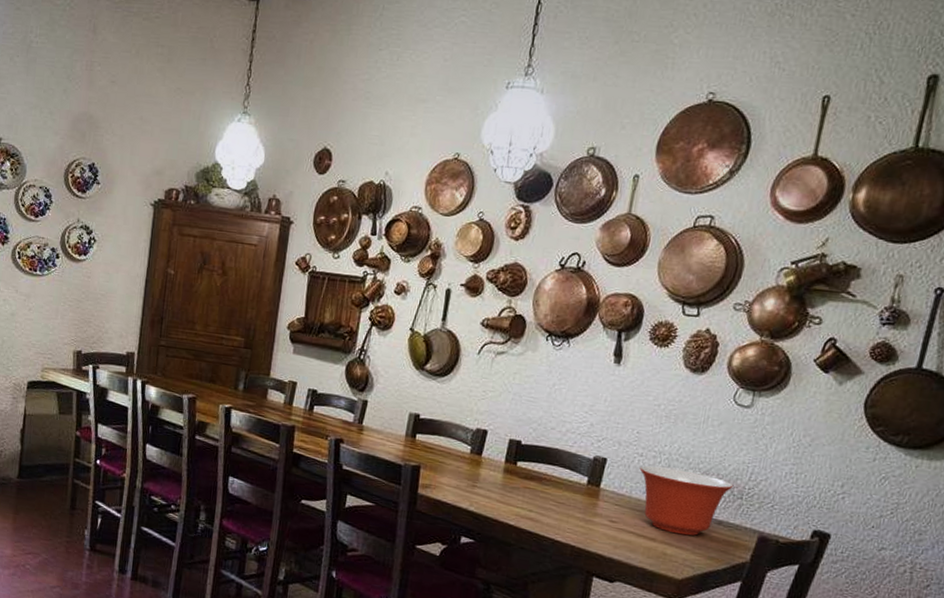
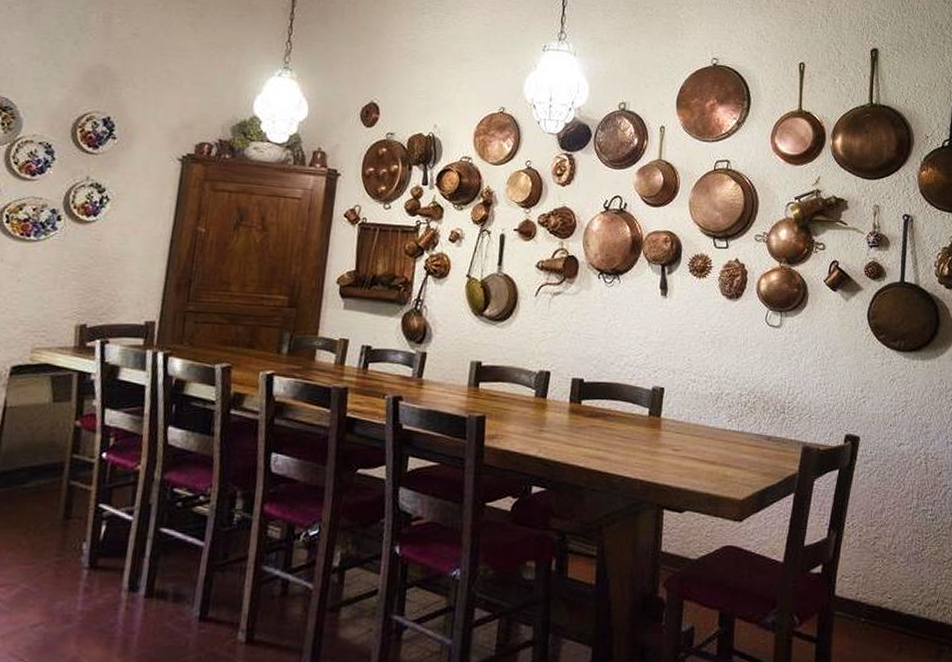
mixing bowl: present [639,465,734,536] -> none [694,390,776,455]

